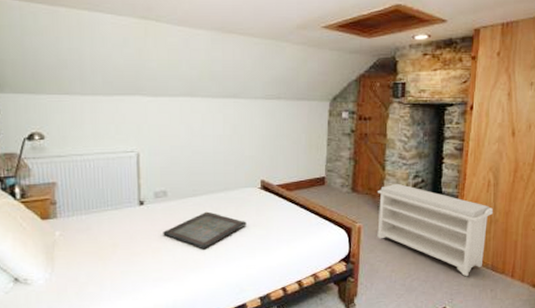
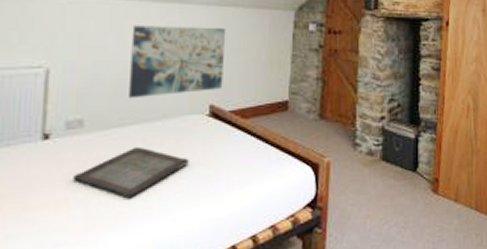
wall art: none [197,117,272,175] -> present [129,25,226,99]
bench: present [377,183,494,277] -> none [348,108,475,220]

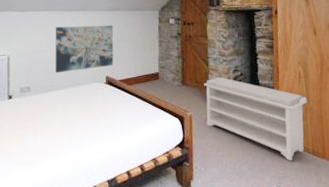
serving tray: present [73,146,189,197] -> none [27,103,95,136]
bench: none [348,108,475,220] -> present [203,76,308,161]

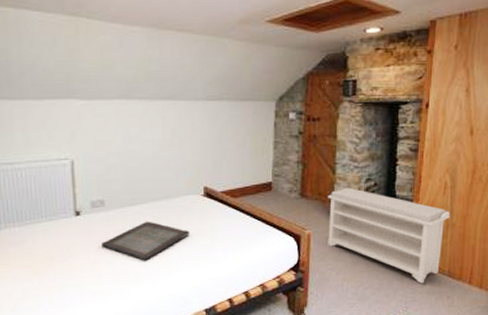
serving tray: none [27,103,95,136] -> present [101,221,190,260]
wall art: present [55,25,114,73] -> none [135,119,215,183]

